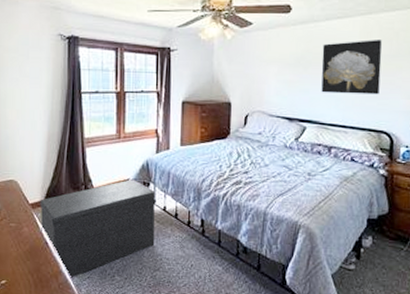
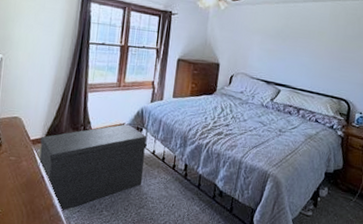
wall art: present [321,40,382,95] -> none [295,21,347,68]

